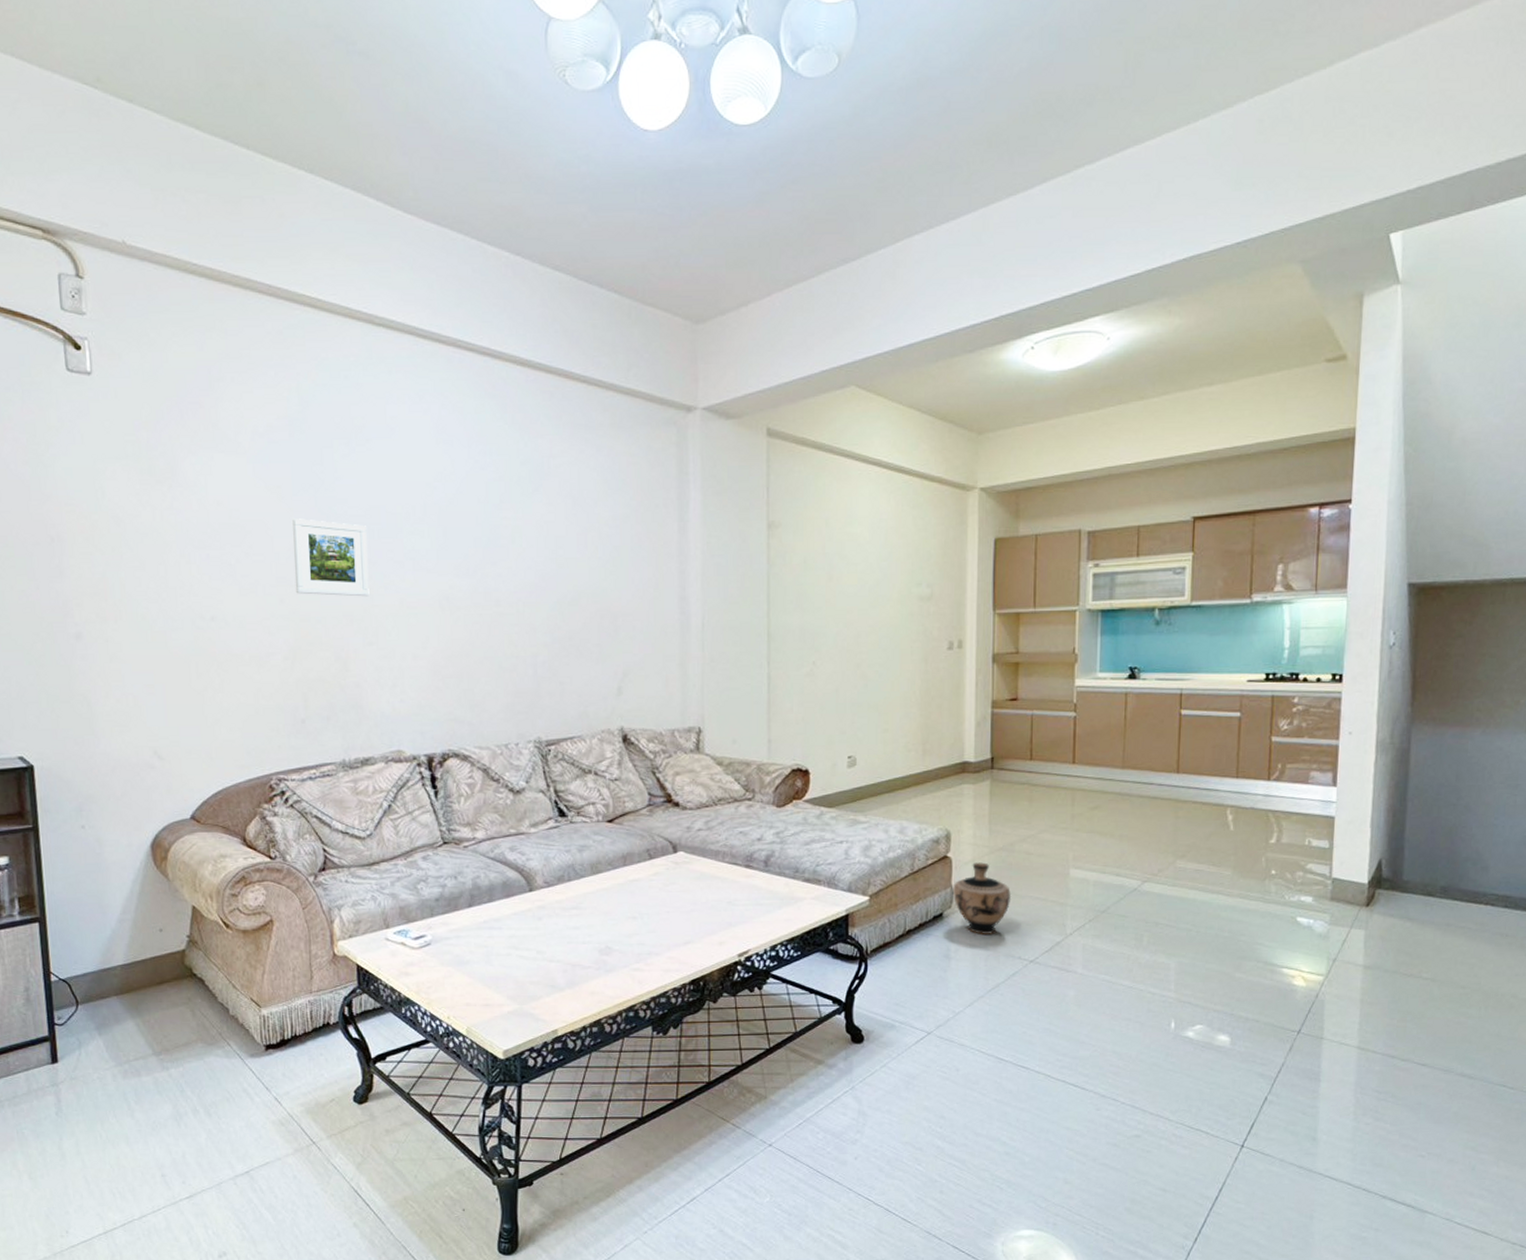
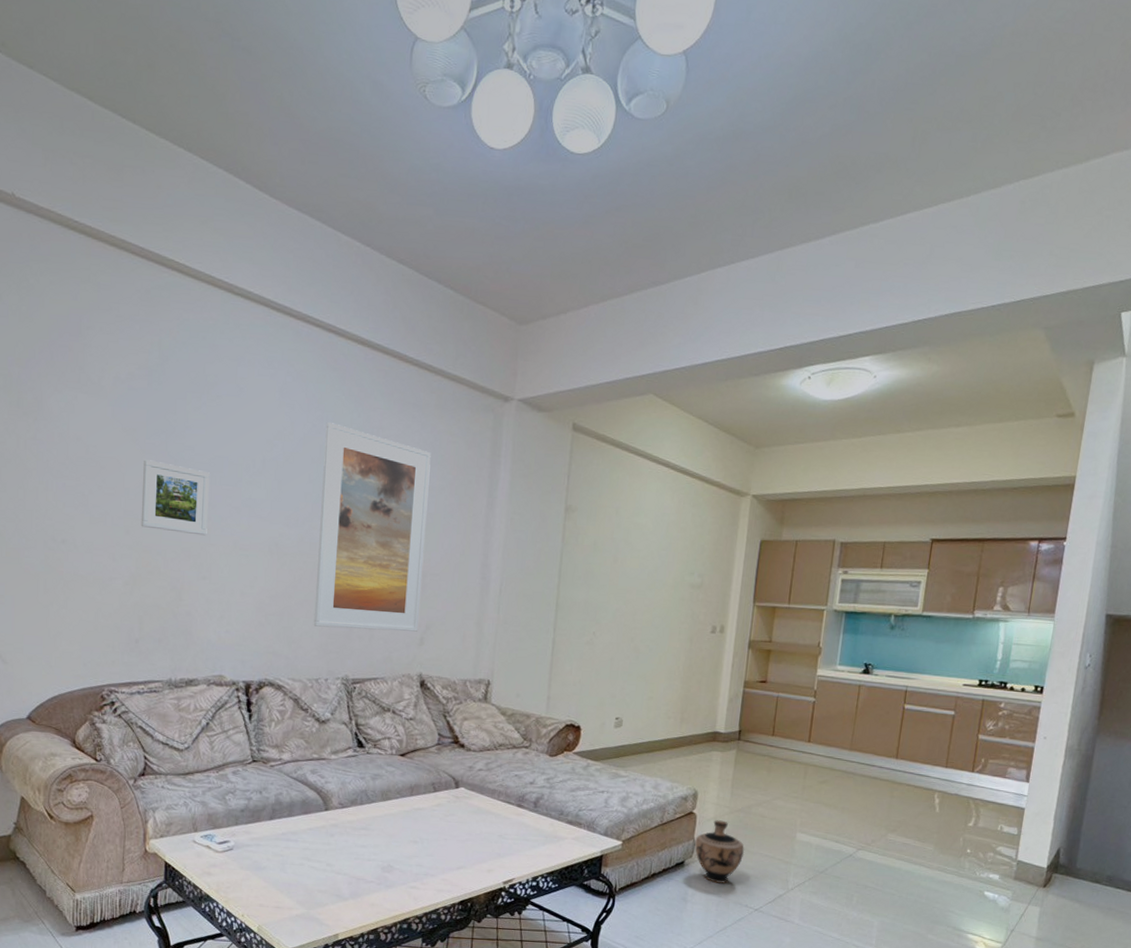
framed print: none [490,455,615,686] -> present [313,421,431,632]

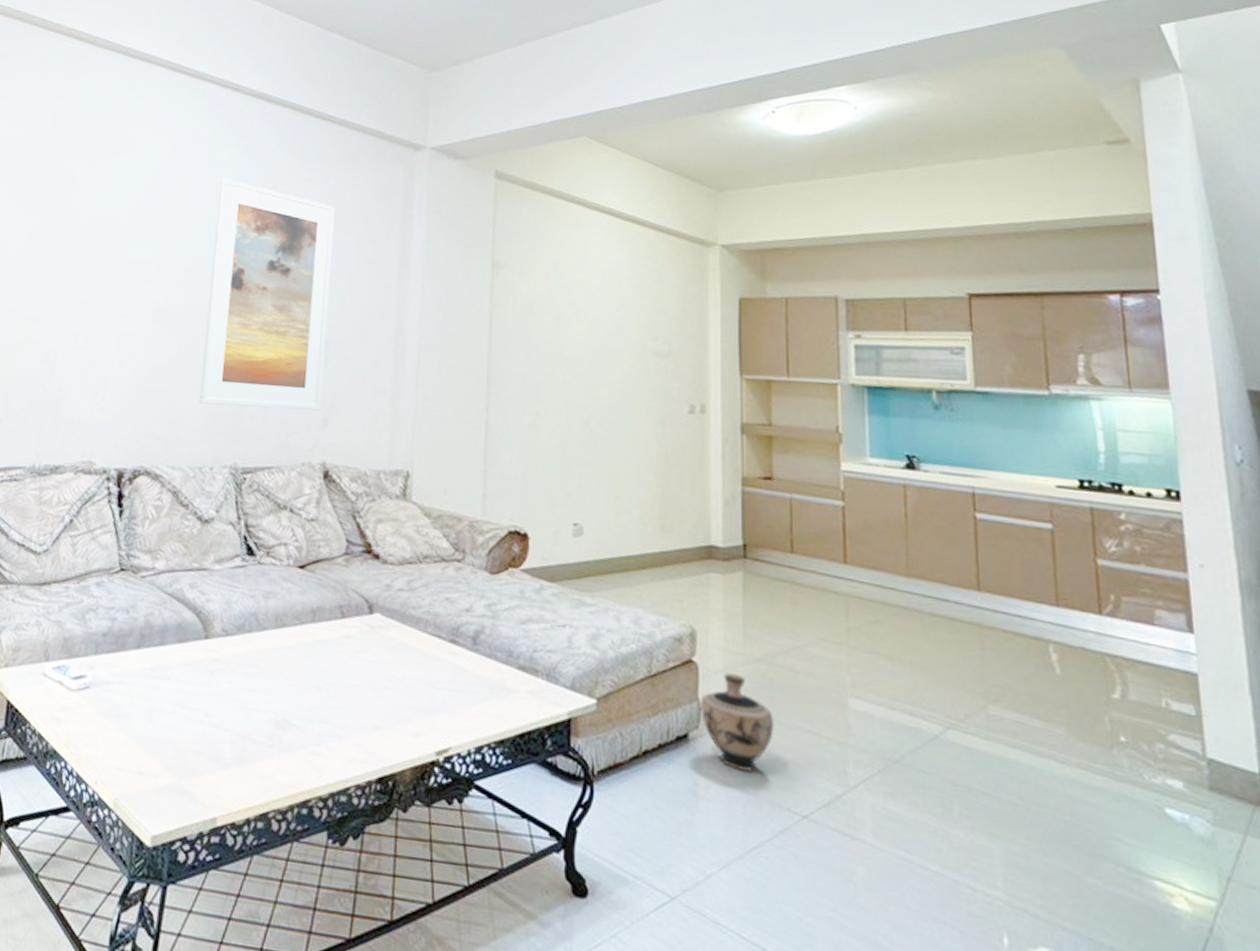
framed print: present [140,459,210,536] -> none [17,222,94,301]

